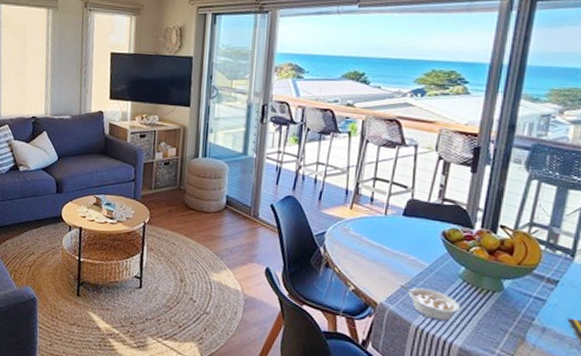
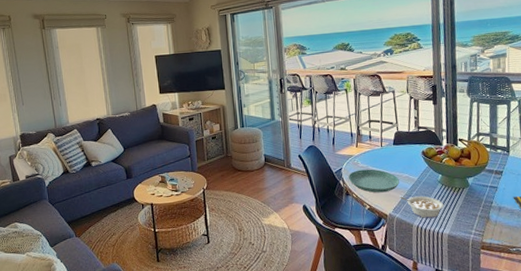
saucer: none [332,238,402,275] -> present [348,169,399,193]

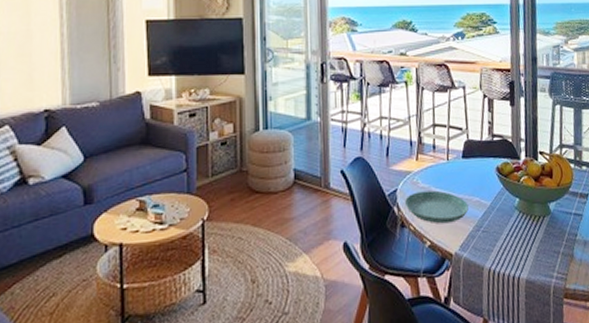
legume: present [400,196,444,219] -> none [468,227,522,259]

